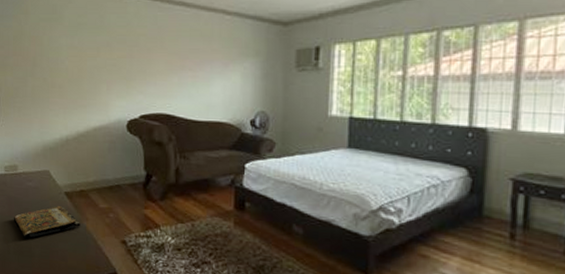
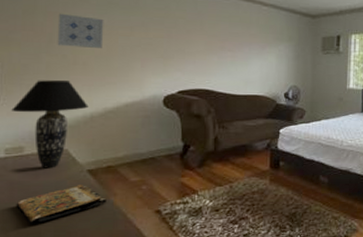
table lamp: none [8,102,64,188] -> present [11,79,89,169]
wall art: none [39,37,75,71] -> present [57,13,104,48]

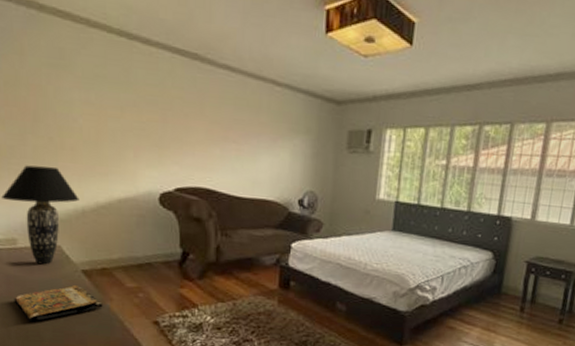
wall art: present [57,13,104,48] -> none [41,86,92,131]

